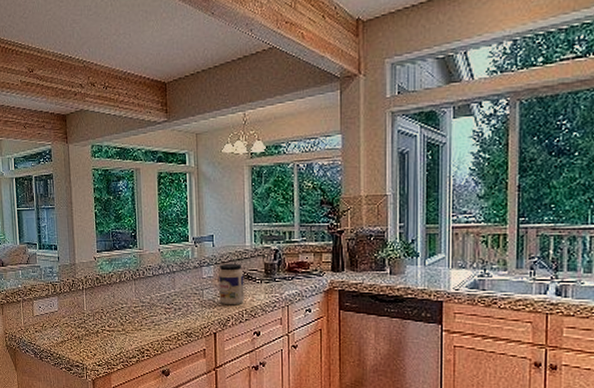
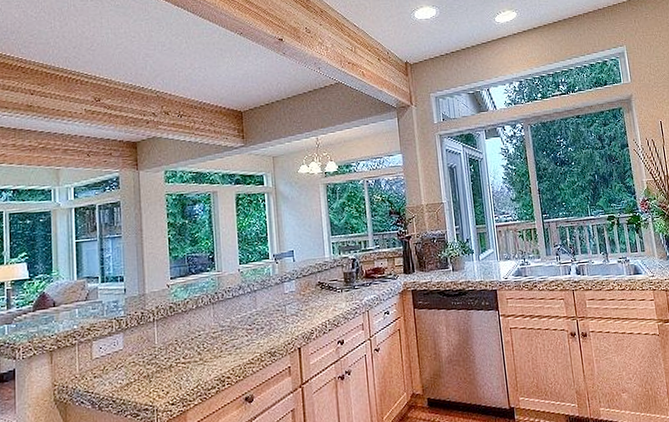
jar: present [219,263,245,305] -> none [300,275,327,318]

